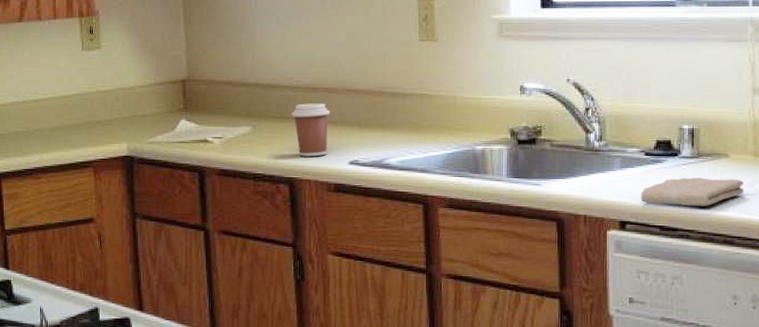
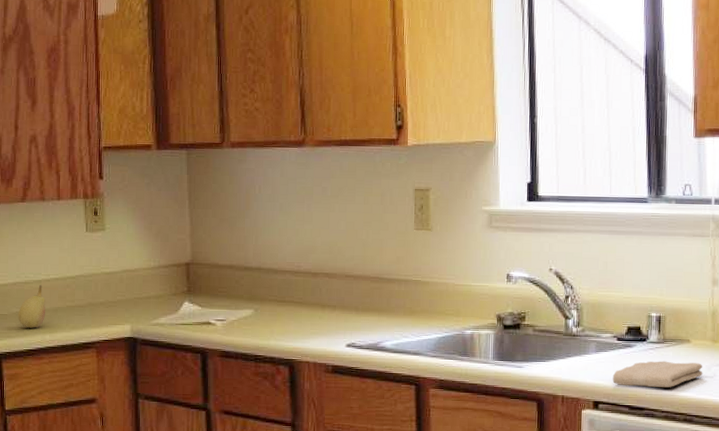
fruit: none [16,104,43,148] -> present [18,284,45,328]
coffee cup: present [291,102,331,157] -> none [292,287,330,339]

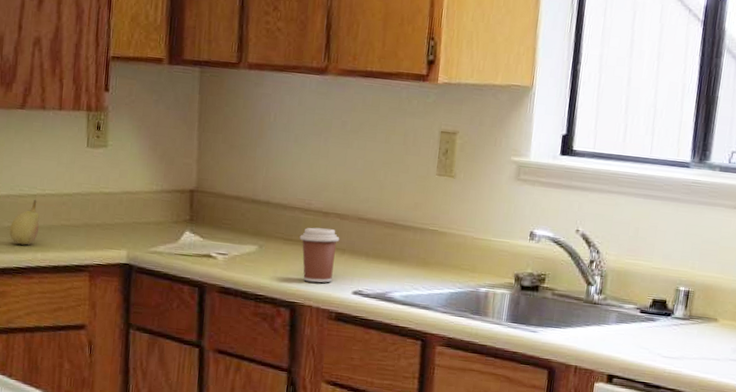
coffee cup: none [292,287,330,339] -> present [299,227,340,283]
washcloth: present [612,361,703,388] -> none [630,337,728,367]

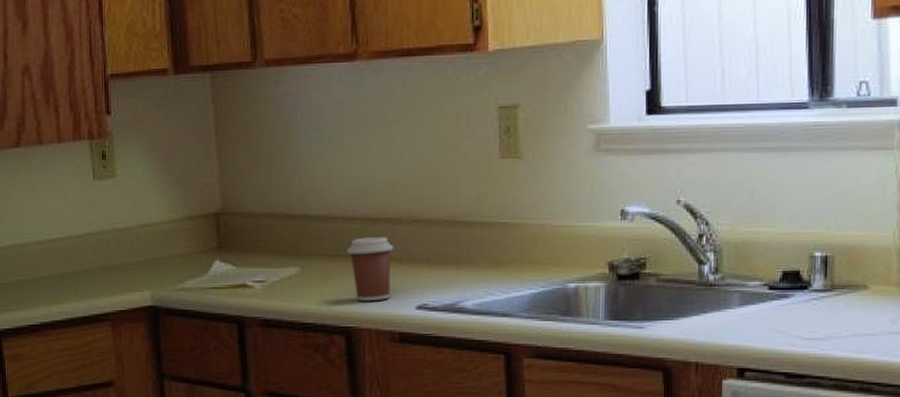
fruit: present [9,199,39,246] -> none [17,246,50,299]

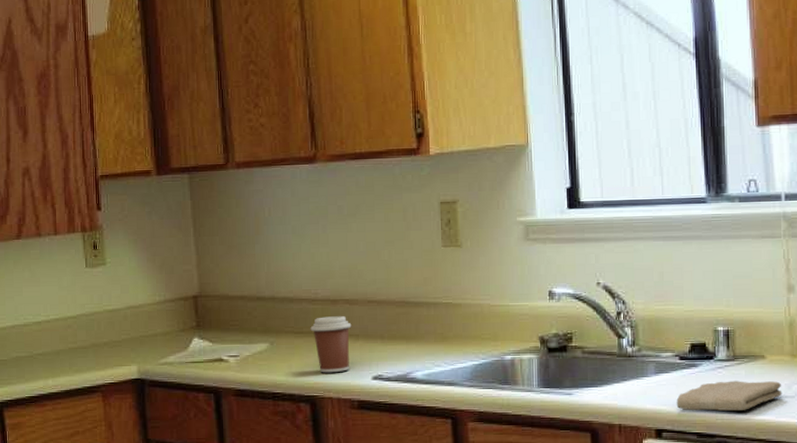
washcloth: none [762,314,886,349] -> present [676,381,782,412]

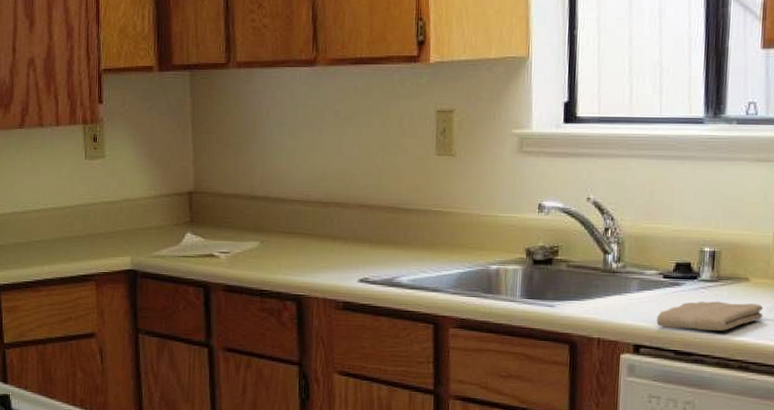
coffee cup: present [310,315,352,373] -> none [301,218,342,274]

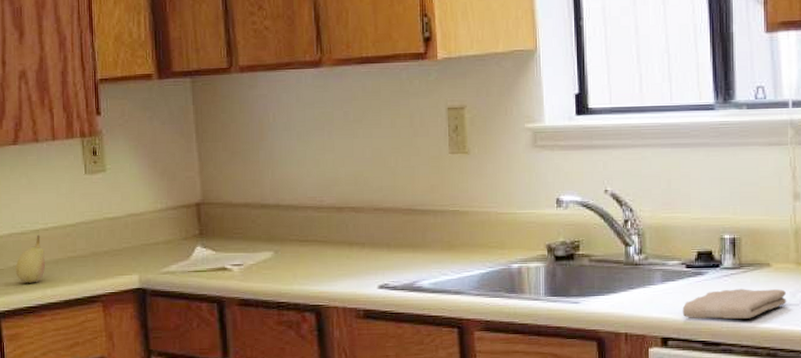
fruit: none [16,214,44,260] -> present [15,234,45,283]

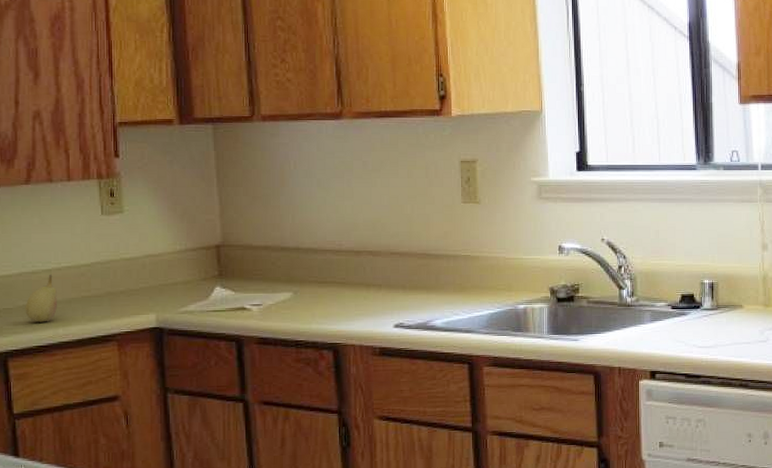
washcloth: present [682,289,787,320] -> none [668,327,756,355]

